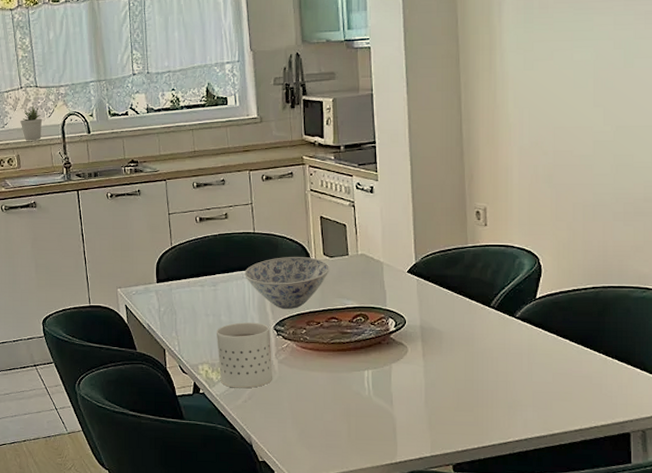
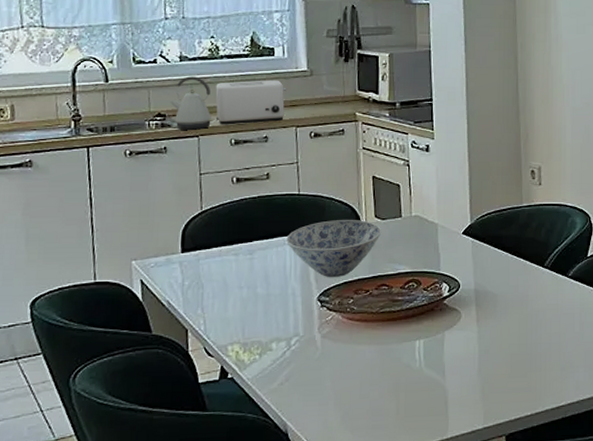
potted plant: present [20,105,43,141] -> none [18,48,48,89]
kettle: none [141,126,178,176] -> present [171,76,214,131]
toaster: none [178,127,240,170] -> present [215,80,287,125]
mug: present [217,322,272,389] -> none [250,294,314,370]

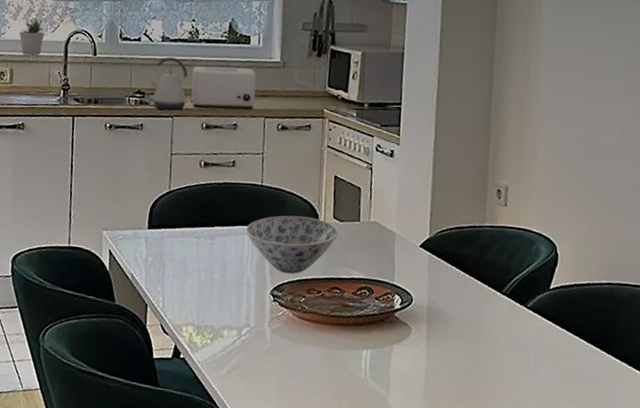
potted plant: none [18,48,48,89] -> present [19,17,45,56]

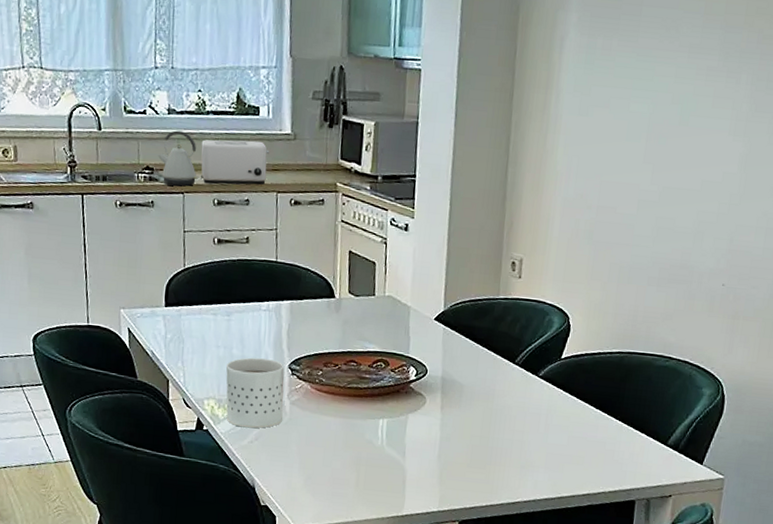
potted plant: present [19,17,45,56] -> none [19,90,47,132]
mug: none [204,282,266,358] -> present [226,357,285,429]
bowl: present [246,215,339,275] -> none [262,291,355,349]

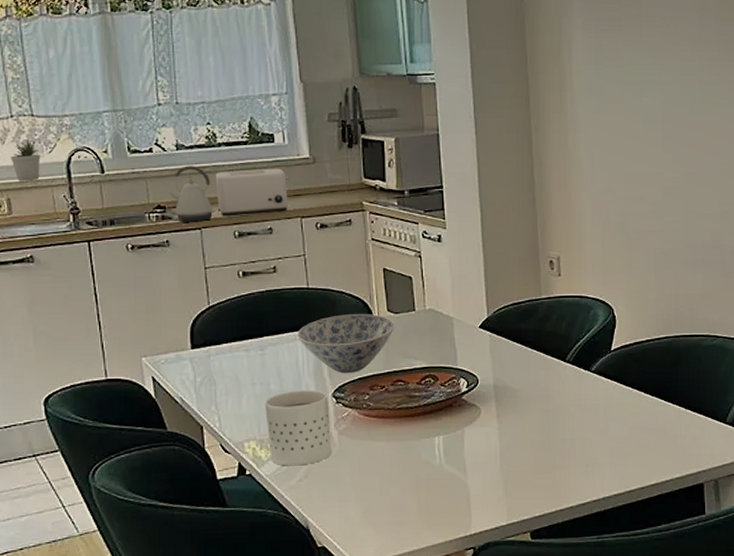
potted plant: none [19,90,47,132] -> present [11,138,41,181]
bowl: none [262,291,355,349] -> present [297,314,396,374]

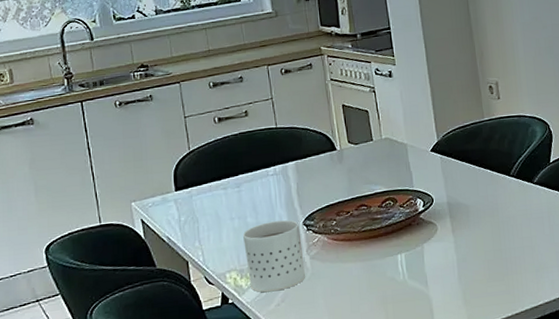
potted plant: present [11,138,41,181] -> none [11,15,38,54]
kettle: present [170,166,216,223] -> none [151,27,192,79]
toaster: present [215,168,289,217] -> none [190,23,256,70]
bowl: present [297,314,396,374] -> none [269,146,356,203]

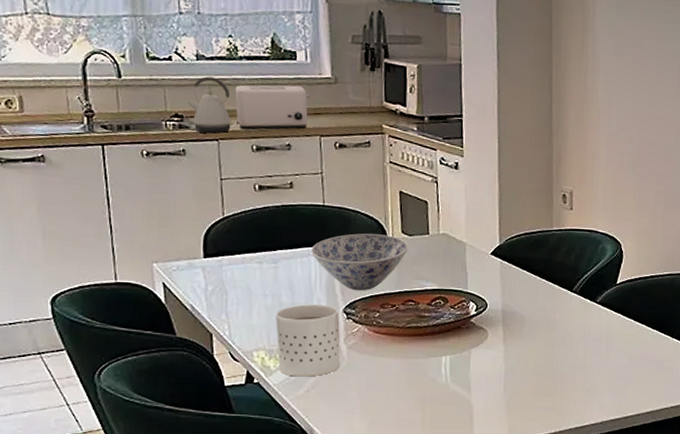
kettle: none [151,27,192,79] -> present [188,76,234,135]
toaster: none [190,23,256,70] -> present [235,85,310,130]
bowl: none [269,146,356,203] -> present [311,233,409,291]

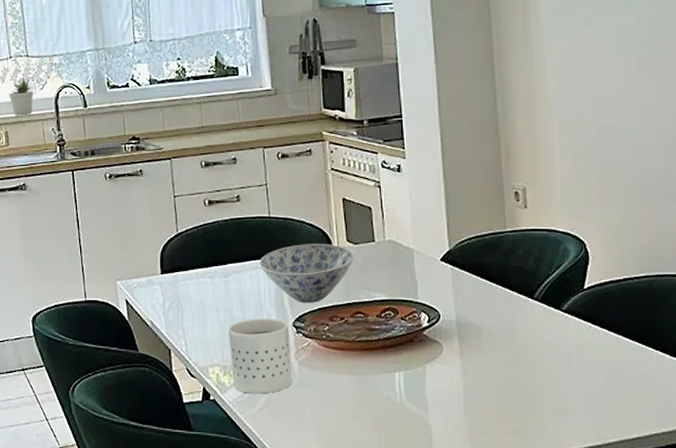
potted plant: none [24,37,56,81] -> present [9,77,34,116]
kettle: present [188,76,234,135] -> none [144,99,184,154]
toaster: present [235,85,310,130] -> none [184,100,252,147]

